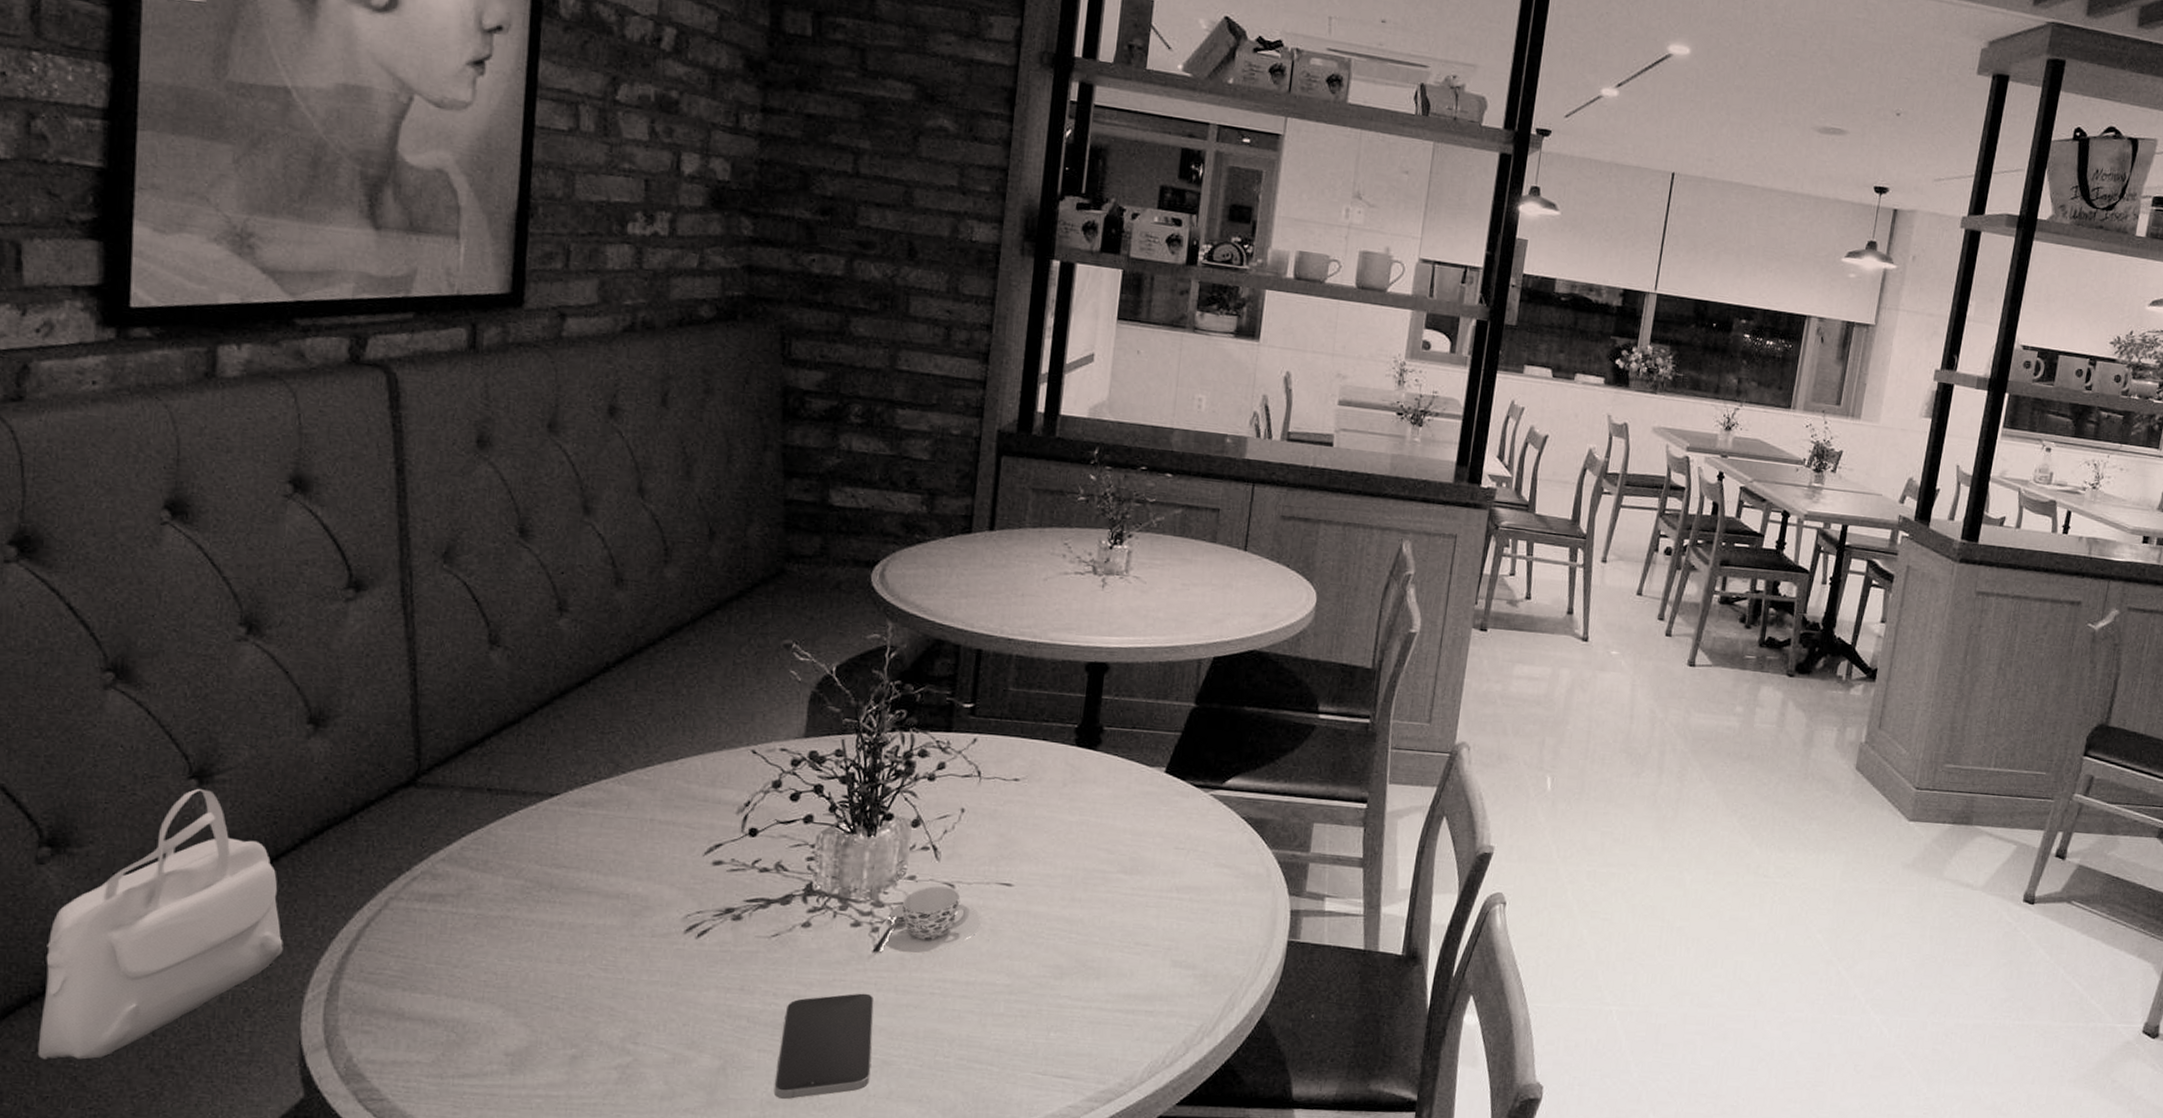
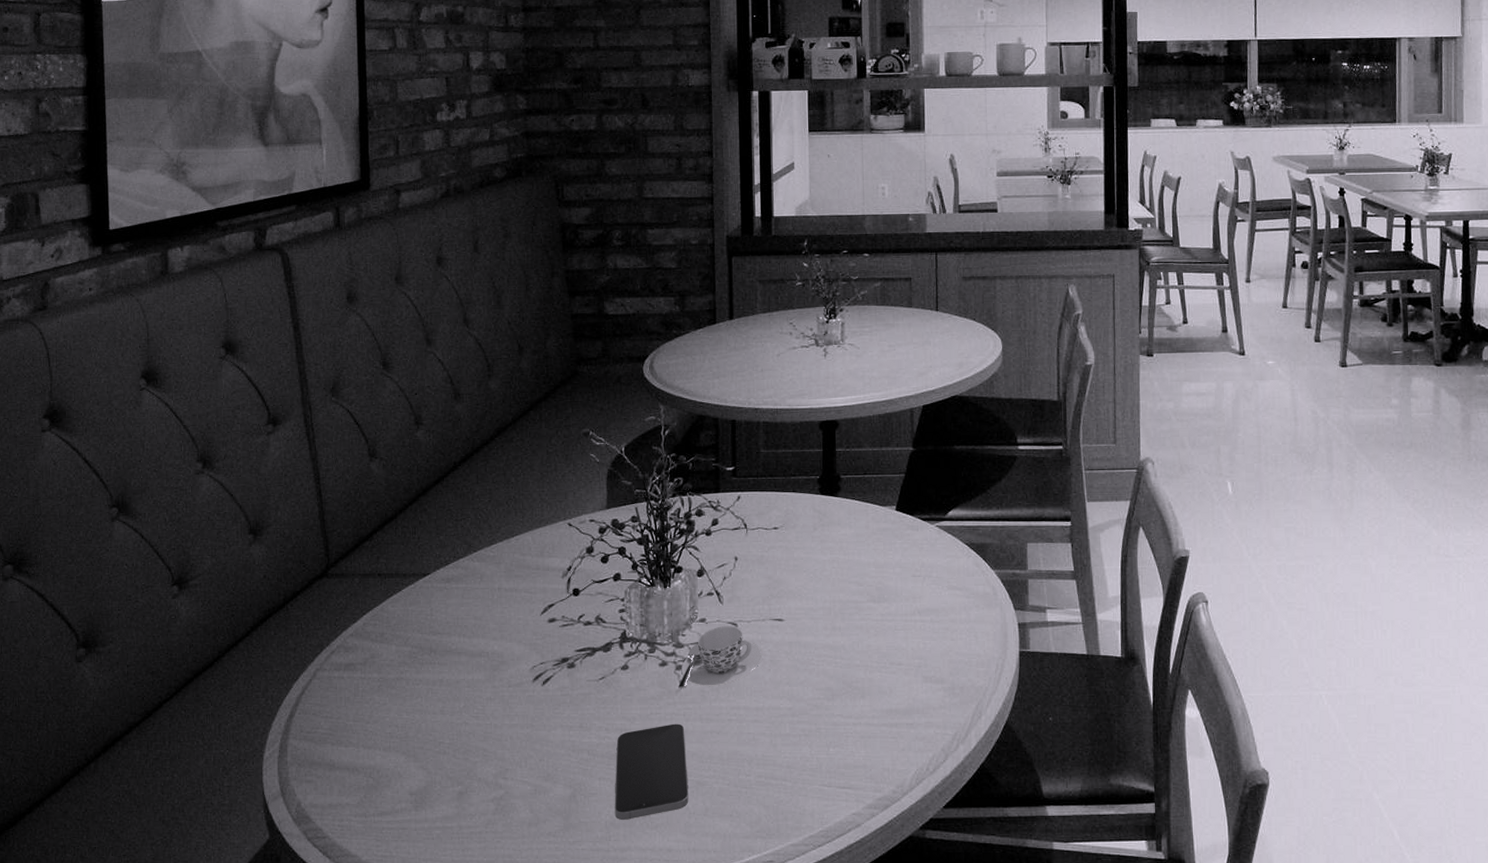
handbag: present [39,788,283,1060] -> none [87,593,246,817]

